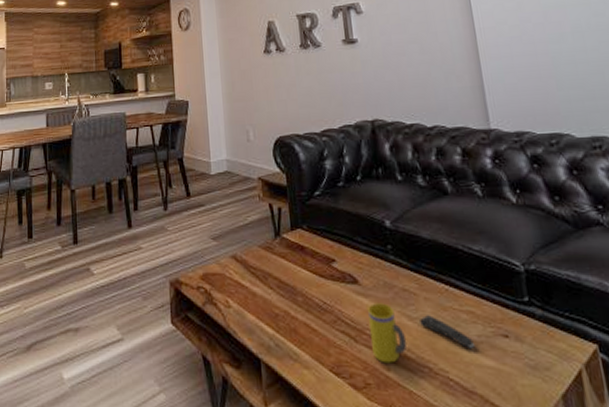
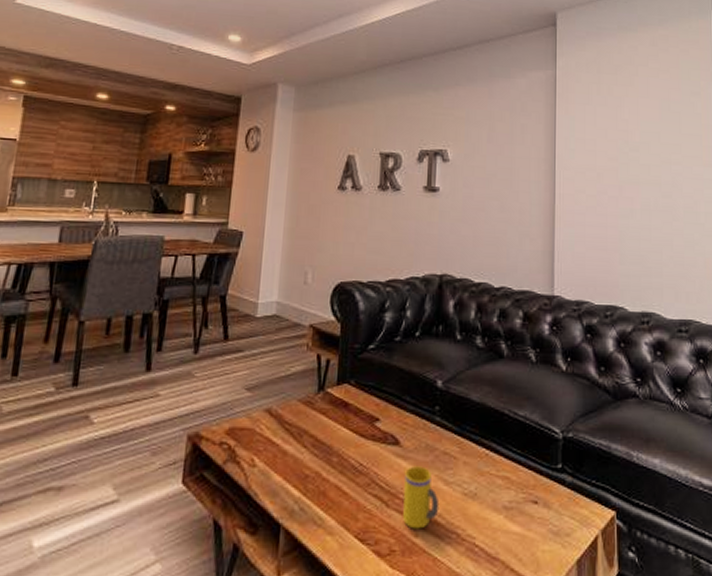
remote control: present [420,315,476,350] -> none [456,480,506,516]

